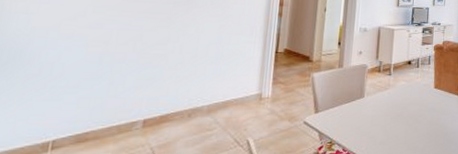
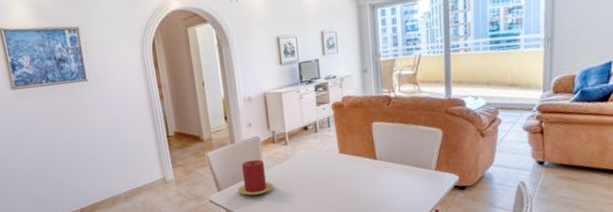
candle: none [335,85,372,121] -> present [237,159,274,196]

